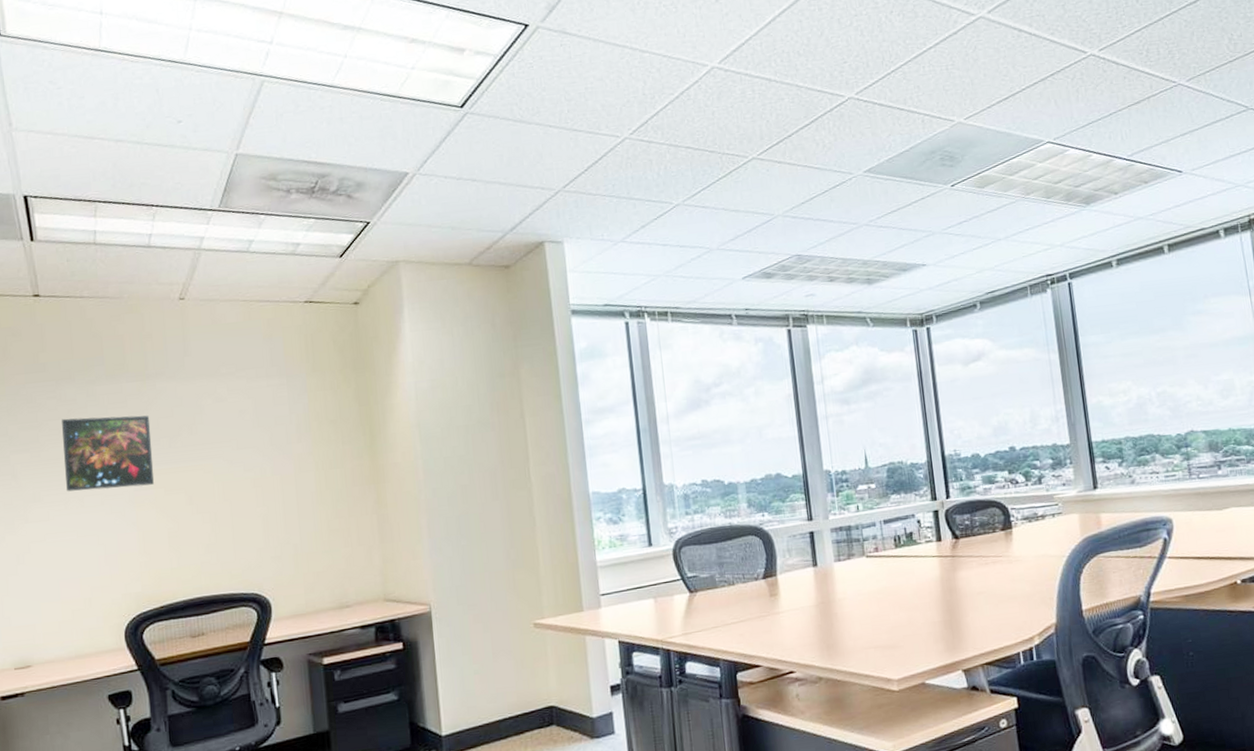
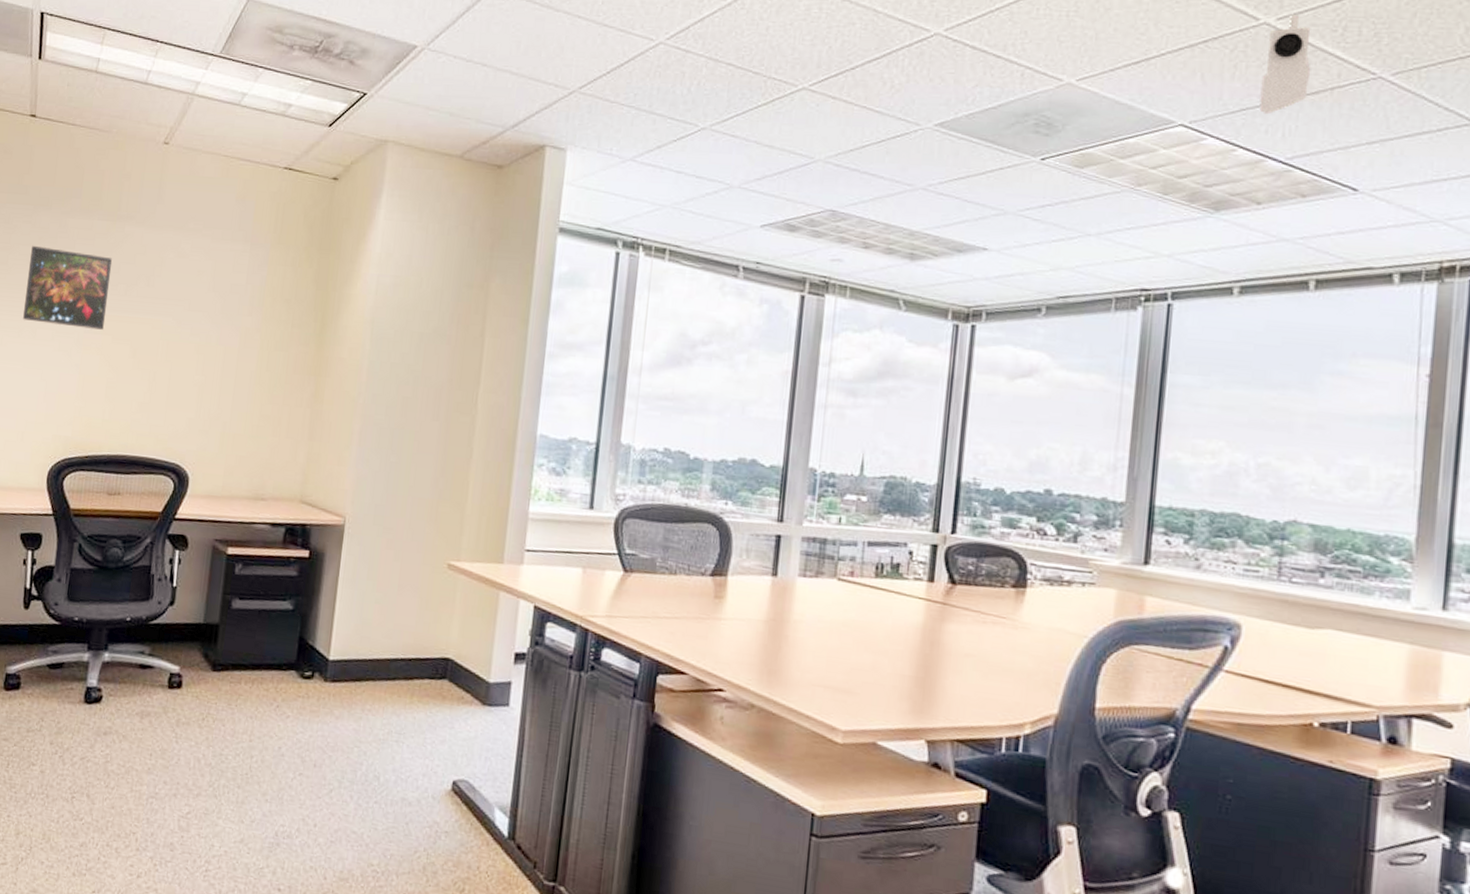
security camera: none [1096,45,1133,125] -> present [1259,15,1311,115]

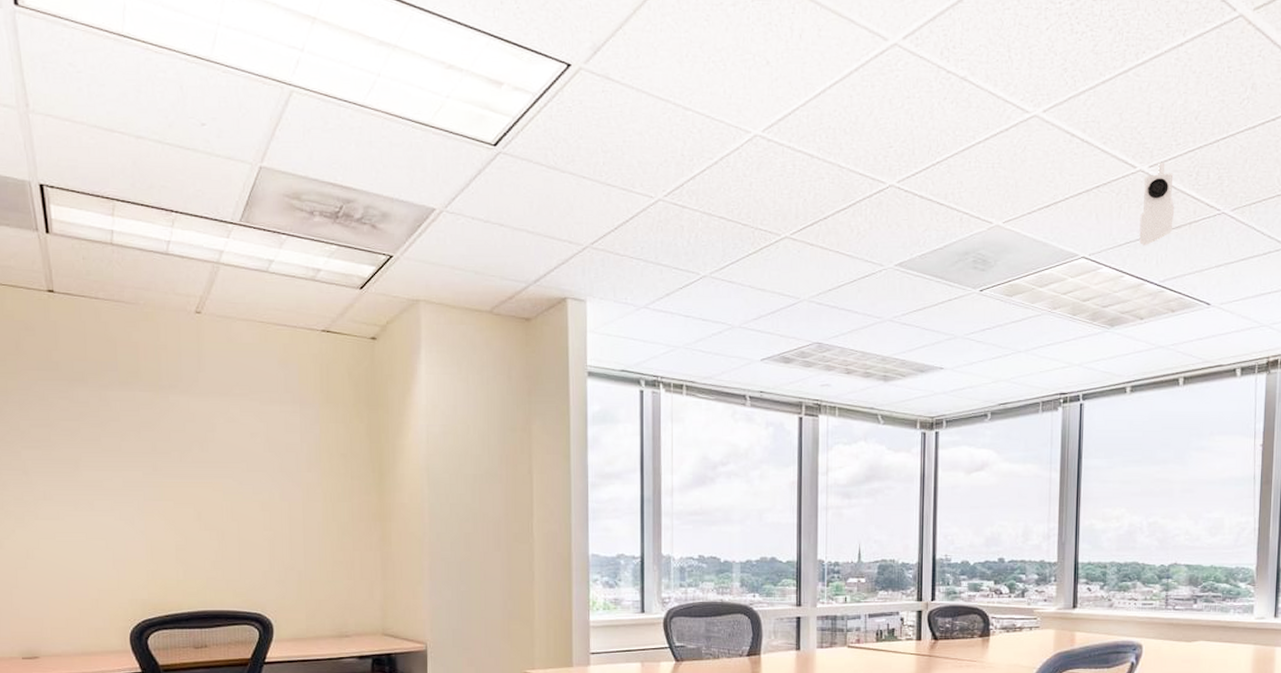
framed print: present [23,245,113,330] -> none [74,420,164,496]

